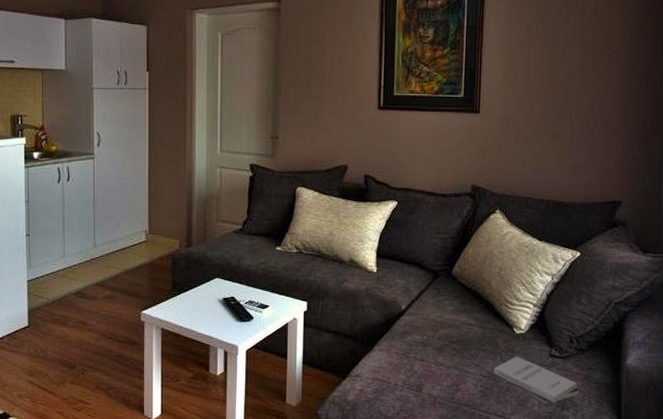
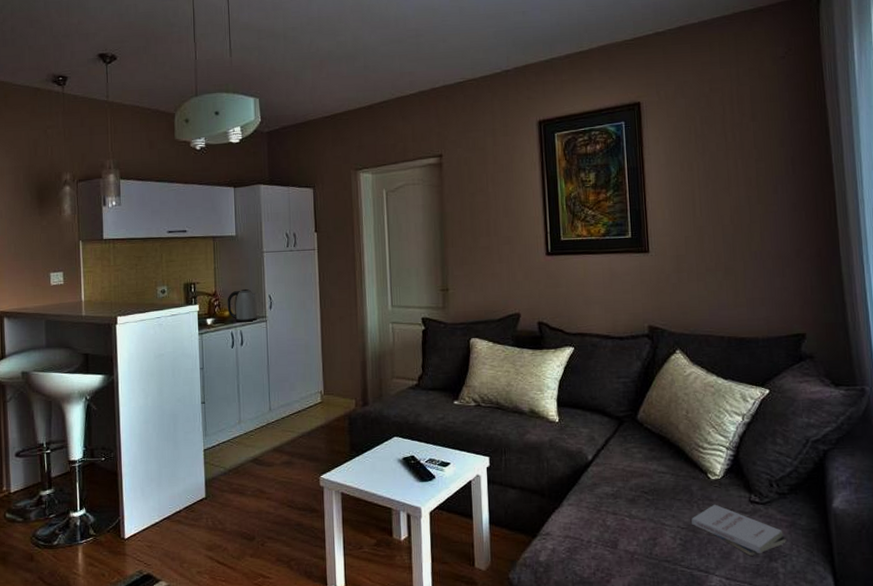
kettle: none [54,124,85,158] -> present [227,288,257,322]

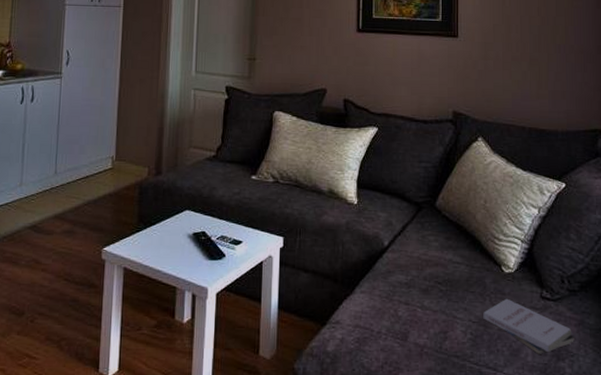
kettle: present [227,288,257,322] -> none [20,41,53,77]

